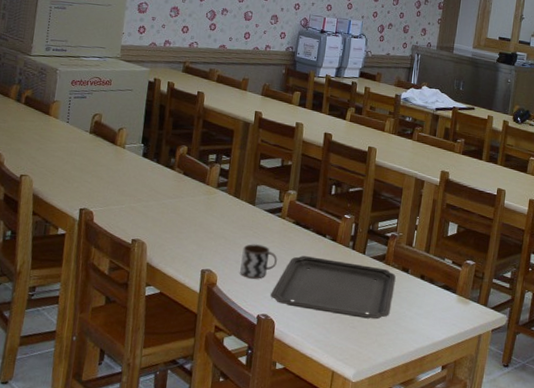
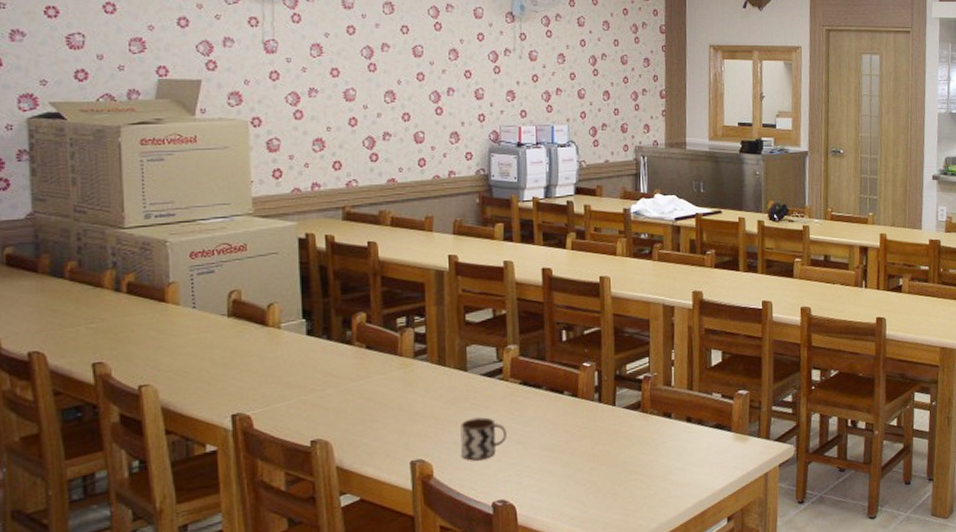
tray: present [270,256,396,320] -> none [505,418,657,484]

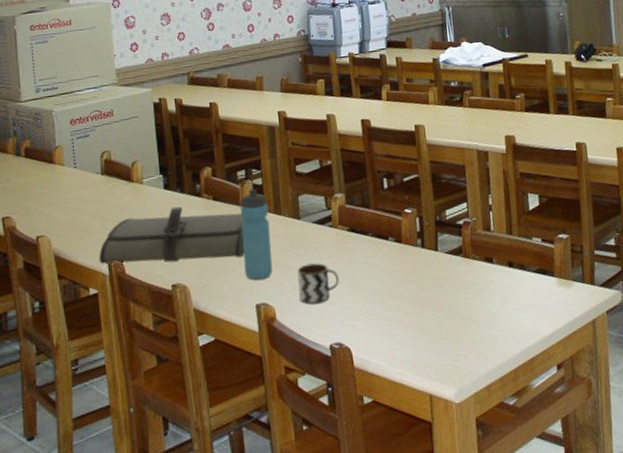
tool roll: none [220,354,402,418] -> present [99,206,245,264]
water bottle: none [397,337,433,435] -> present [240,188,273,280]

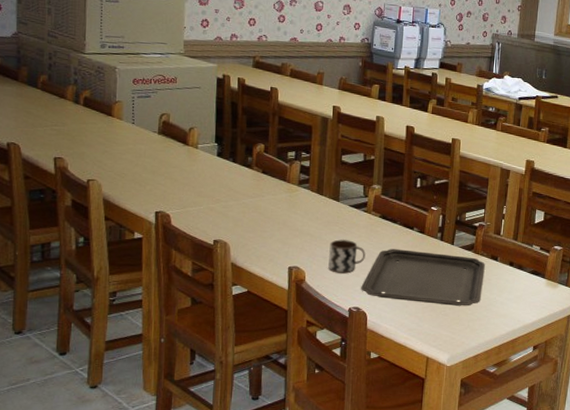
tool roll: present [99,206,245,264] -> none [147,173,289,226]
water bottle: present [240,188,273,280] -> none [282,169,312,247]
tray: none [340,263,482,328] -> present [361,249,485,306]

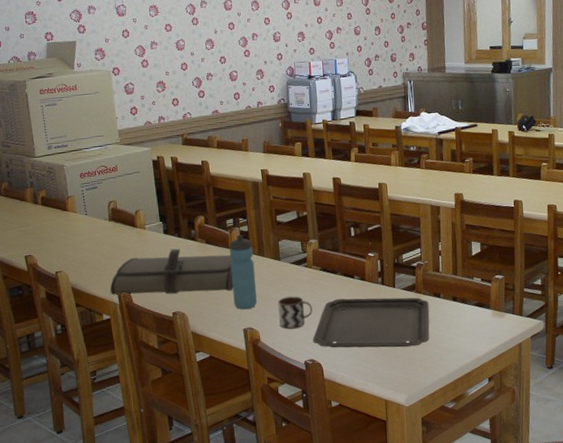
tool roll: none [147,173,289,226] -> present [110,248,234,295]
water bottle: none [282,169,312,247] -> present [229,234,257,309]

